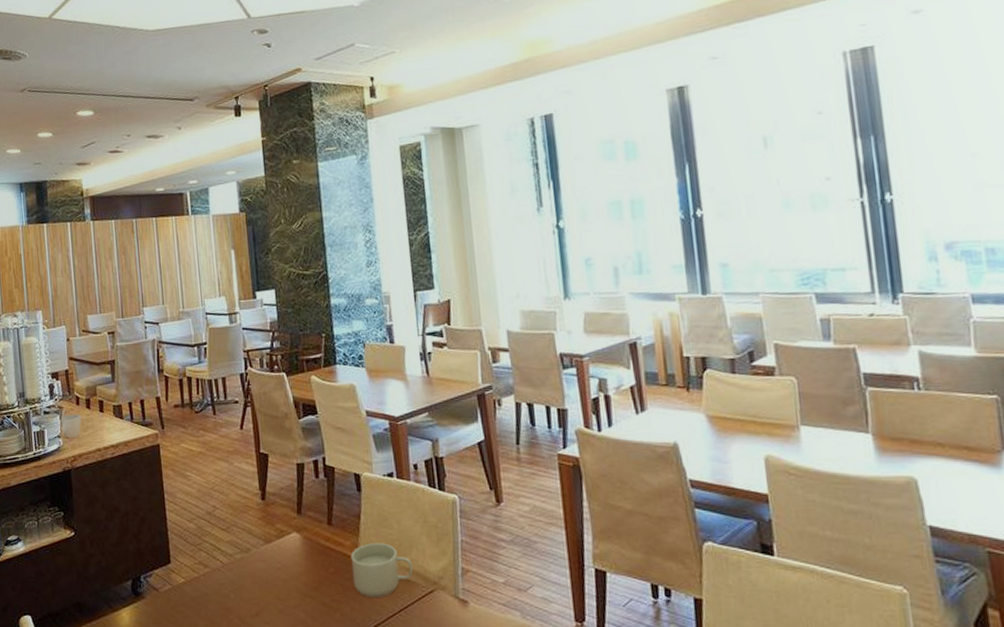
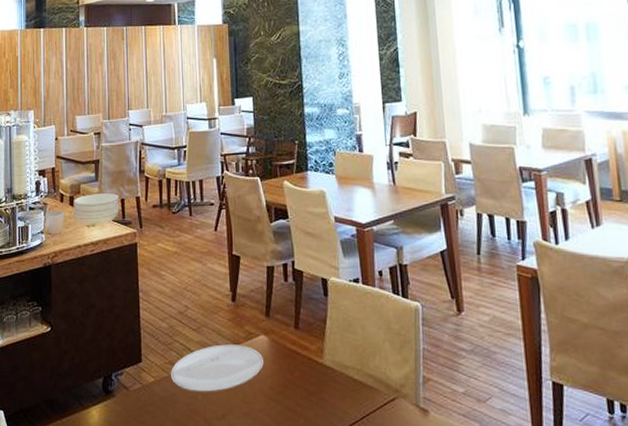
bowl: none [90,394,139,430] -> present [73,193,119,228]
plate: none [200,543,297,592] -> present [170,344,263,393]
cup: present [350,543,414,597] -> none [316,348,376,404]

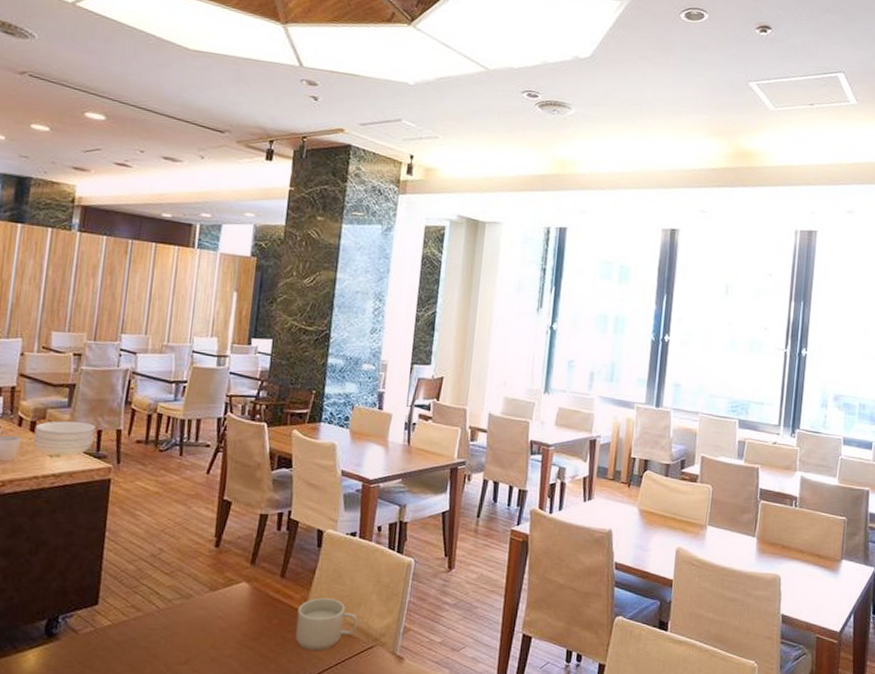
plate: present [170,344,263,393] -> none [130,589,241,638]
cup: none [316,348,376,404] -> present [295,598,358,651]

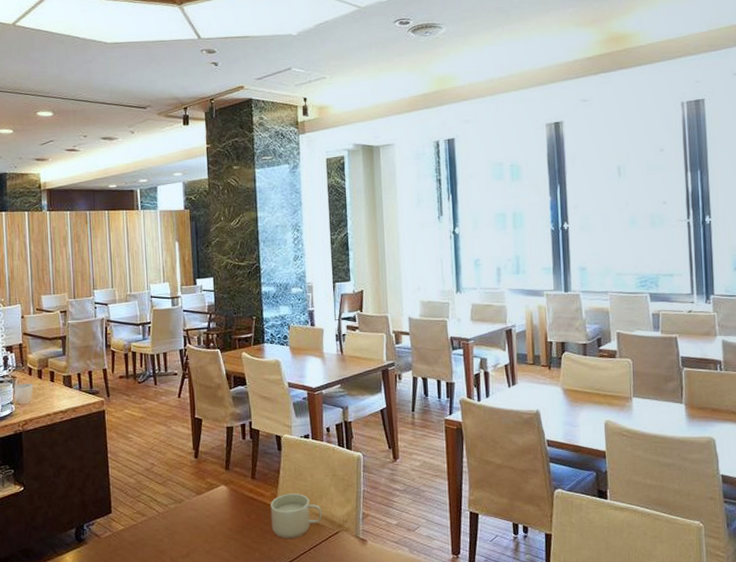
bowl: present [33,421,96,458] -> none [41,366,87,398]

